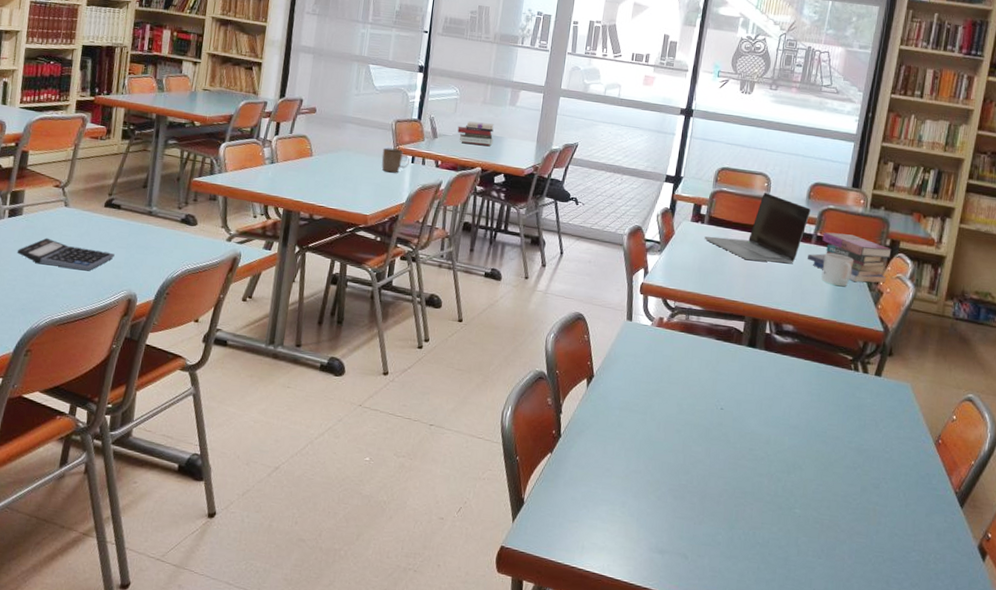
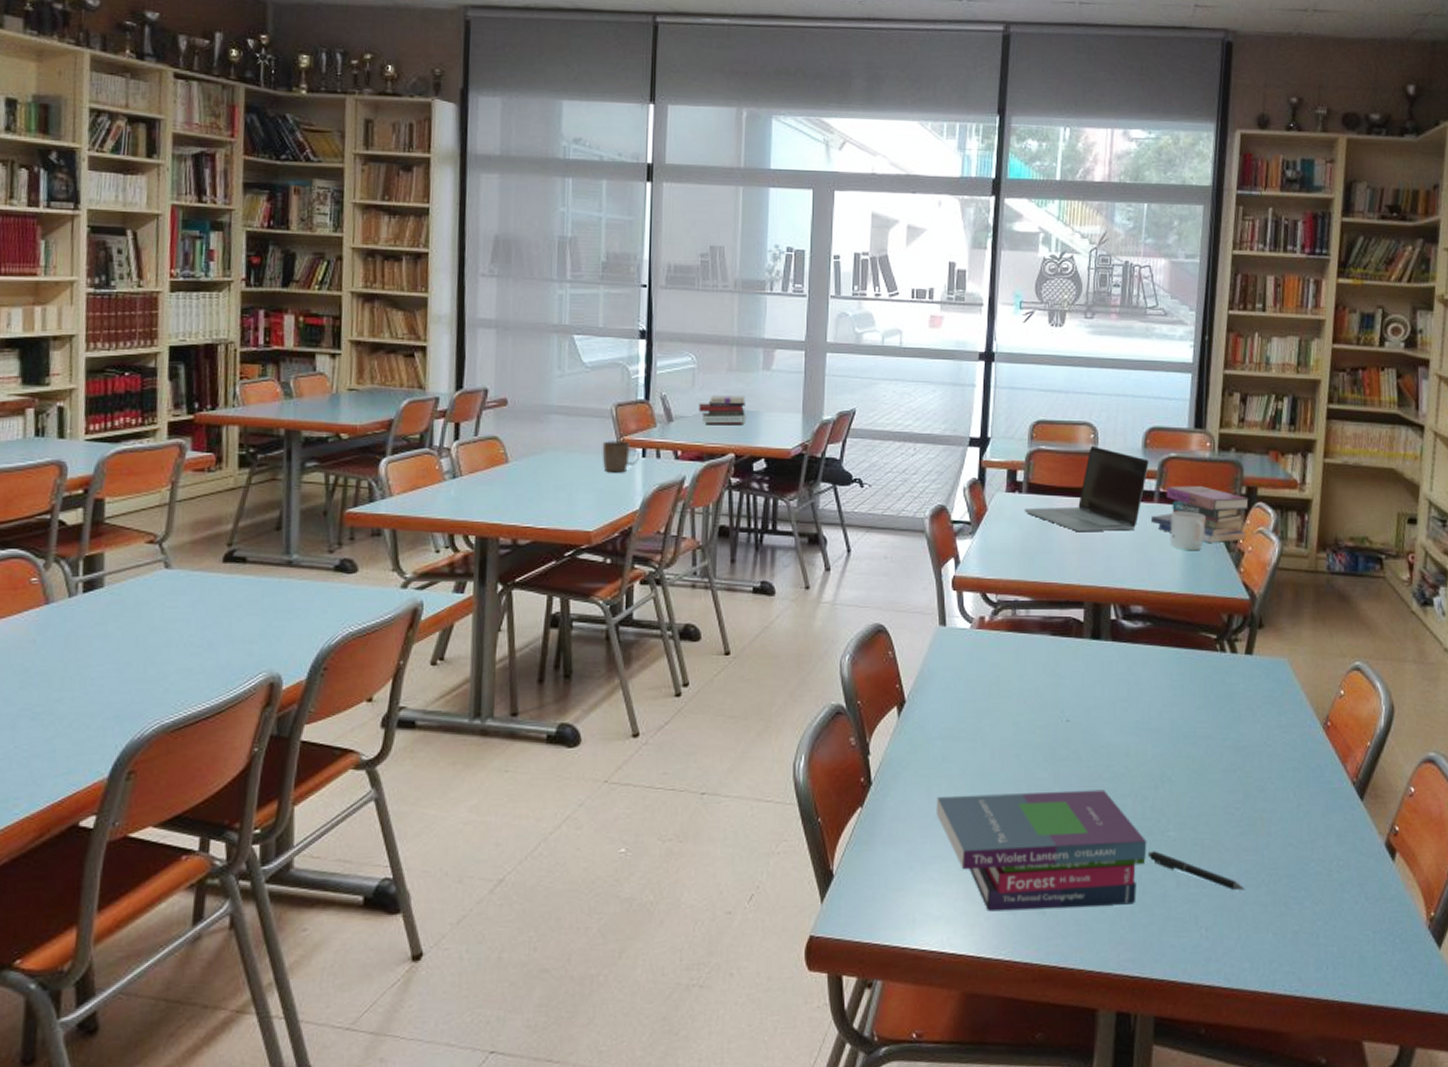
calculator: present [16,238,115,271] -> none [100,614,244,653]
books: none [608,454,777,562] -> present [935,789,1147,912]
pen: none [775,522,854,566] -> present [1147,851,1245,891]

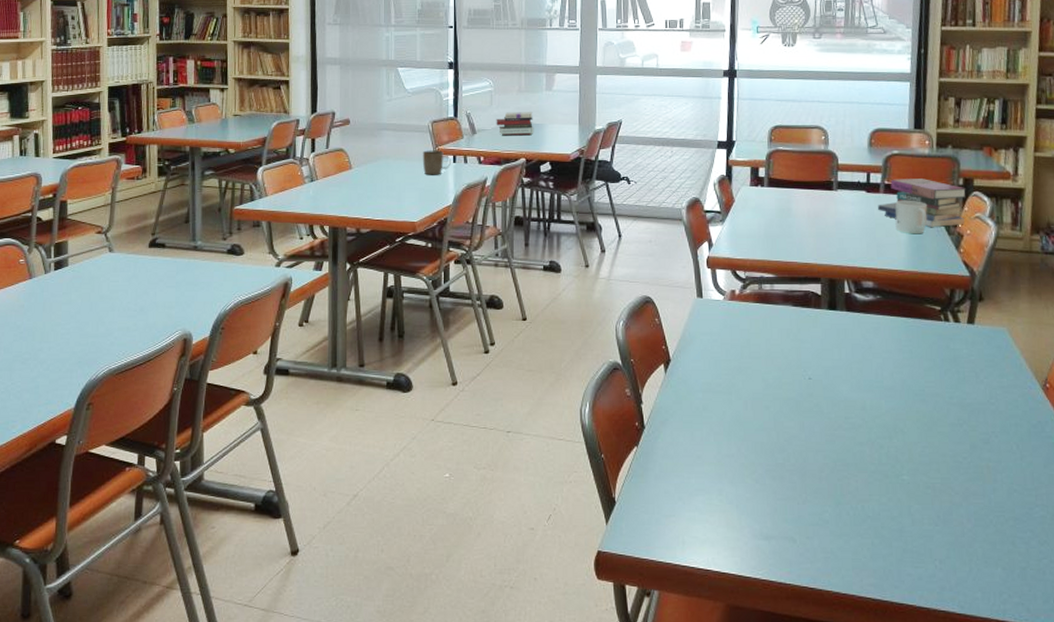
books: present [935,789,1147,912] -> none [699,438,884,538]
laptop: present [1024,445,1149,532] -> none [766,145,874,219]
pen: present [1147,851,1245,891] -> none [884,492,975,530]

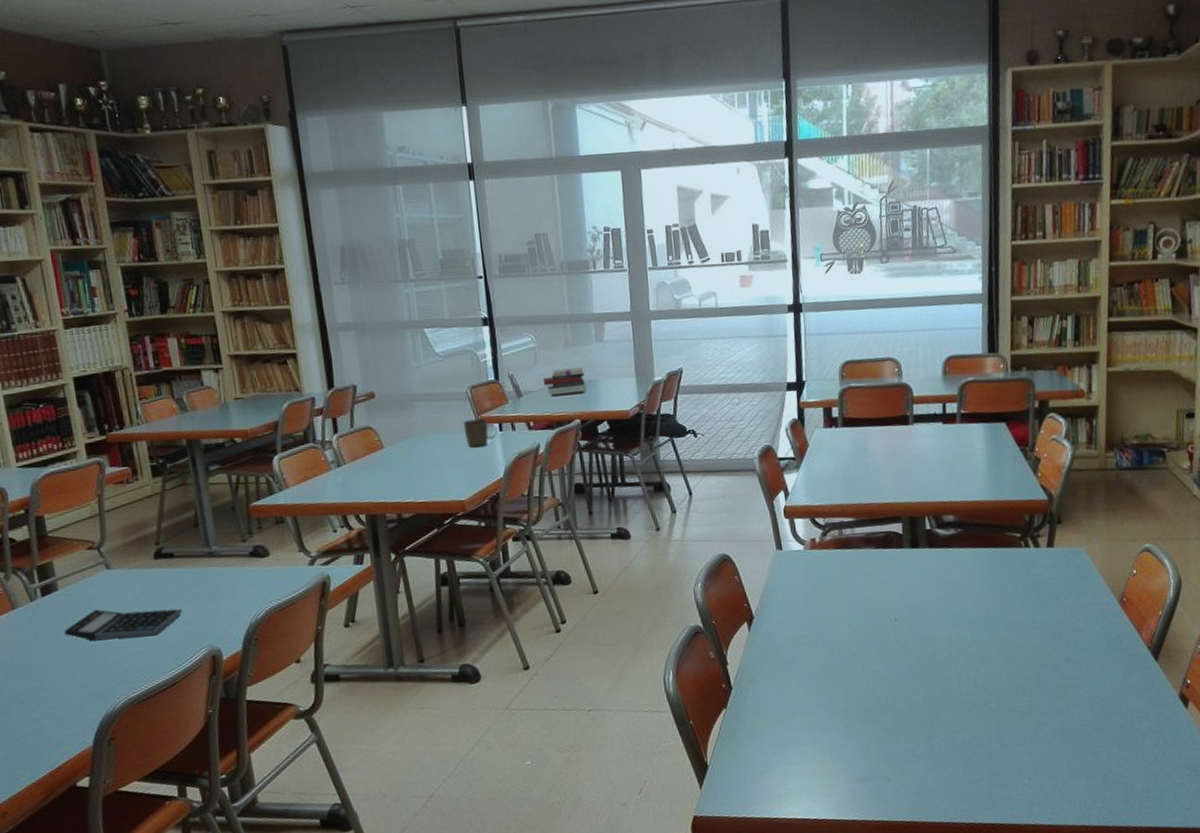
calculator: none [67,286,165,315] -> present [63,609,182,641]
books: present [878,179,966,228] -> none [955,404,1042,455]
mug: present [895,200,928,235] -> none [972,427,1005,463]

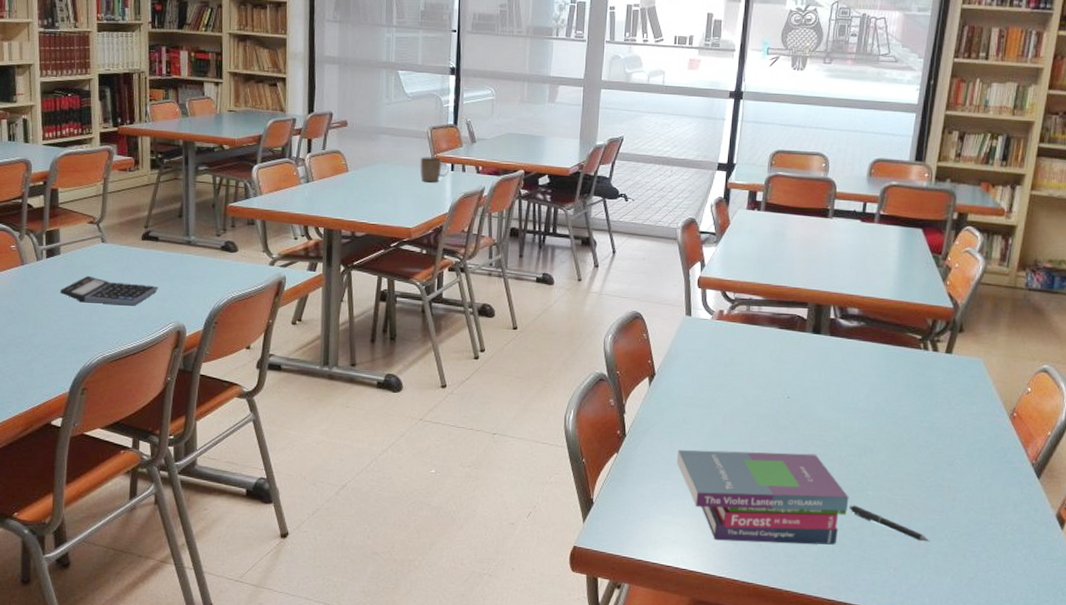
books: present [543,367,587,397] -> none [496,122,535,148]
books: none [789,674,973,783] -> present [676,449,849,545]
pen: none [973,720,1060,747] -> present [849,505,930,542]

